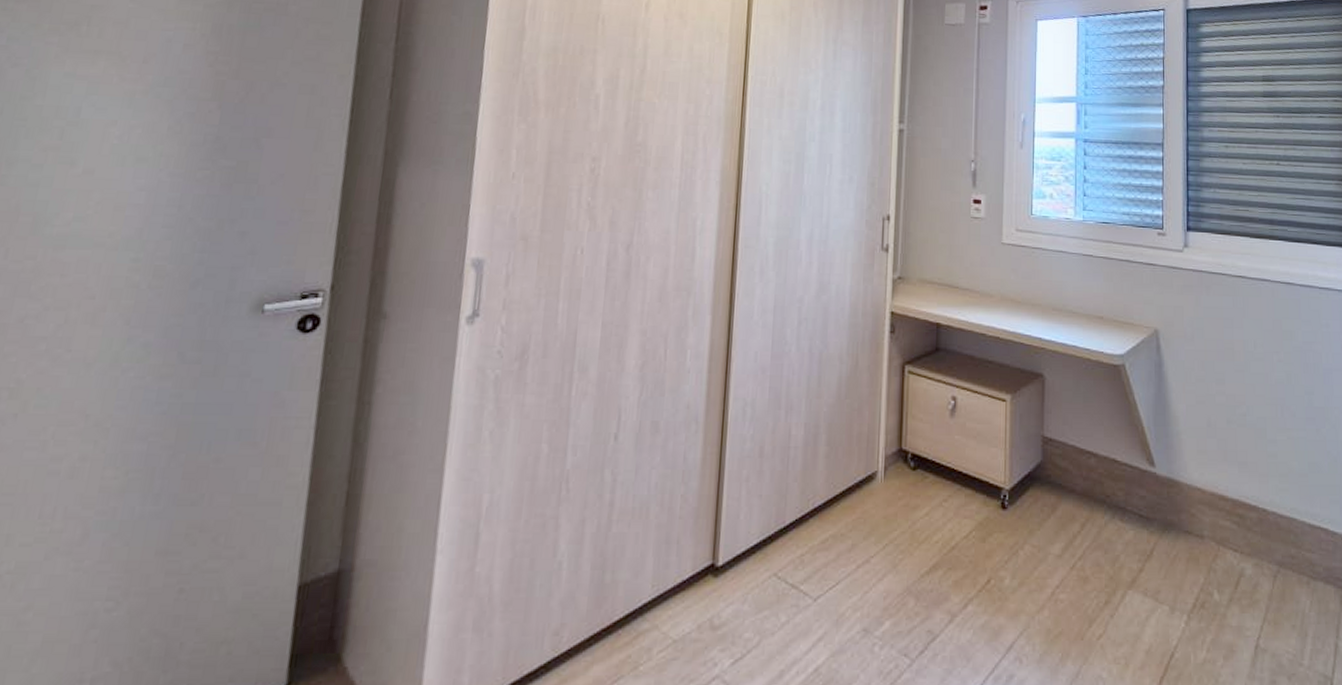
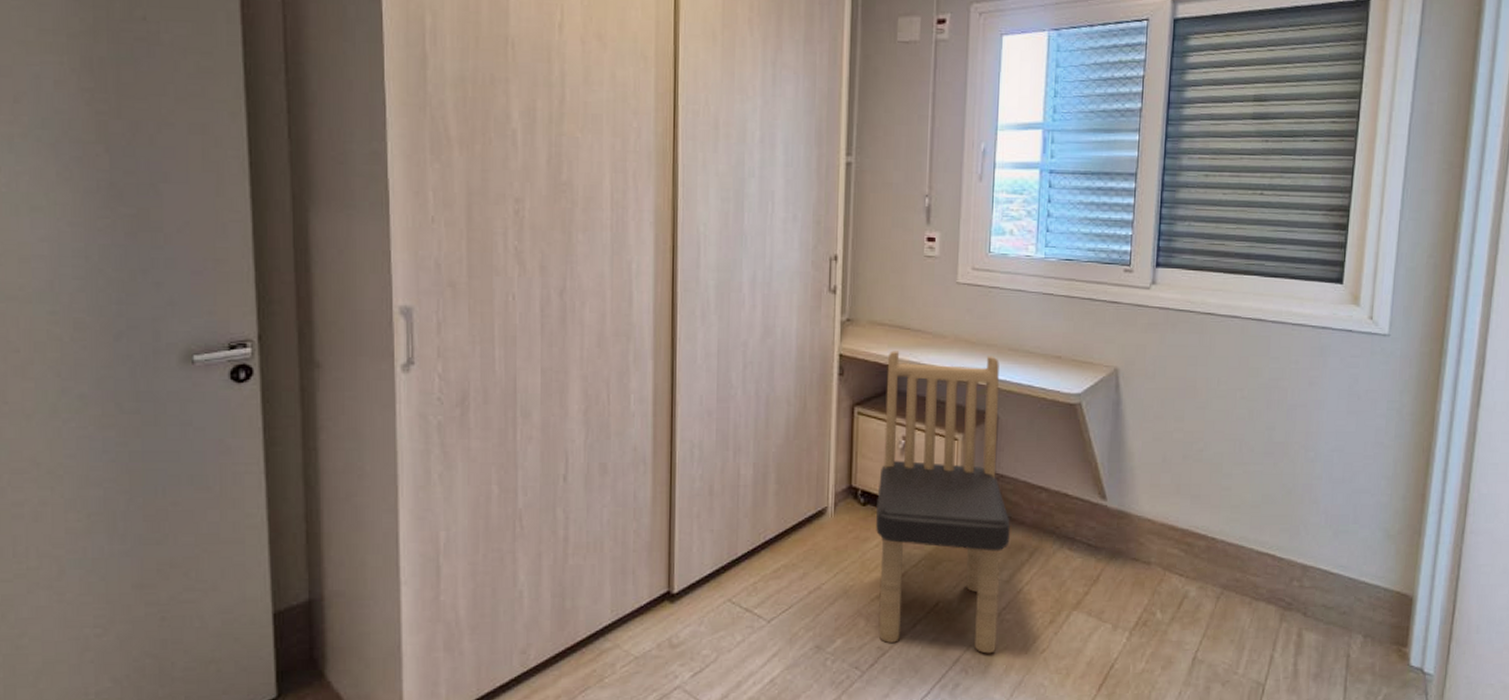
dining chair: none [926,309,1060,640] -> present [876,350,1010,654]

